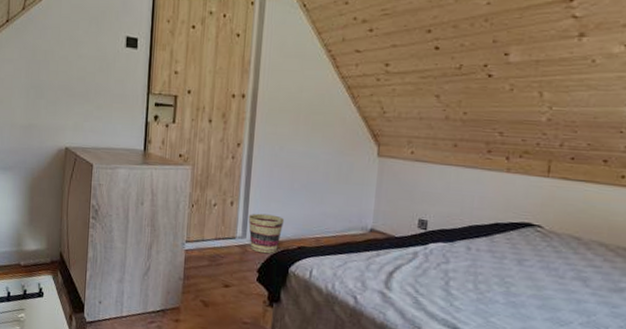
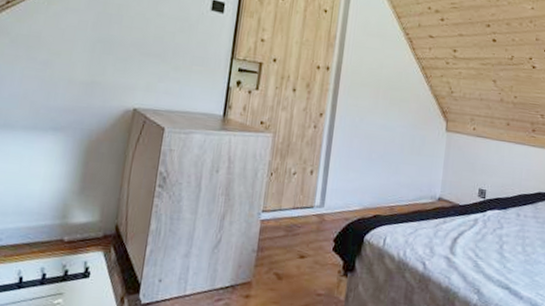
basket: present [248,213,285,253] -> none [327,182,362,222]

